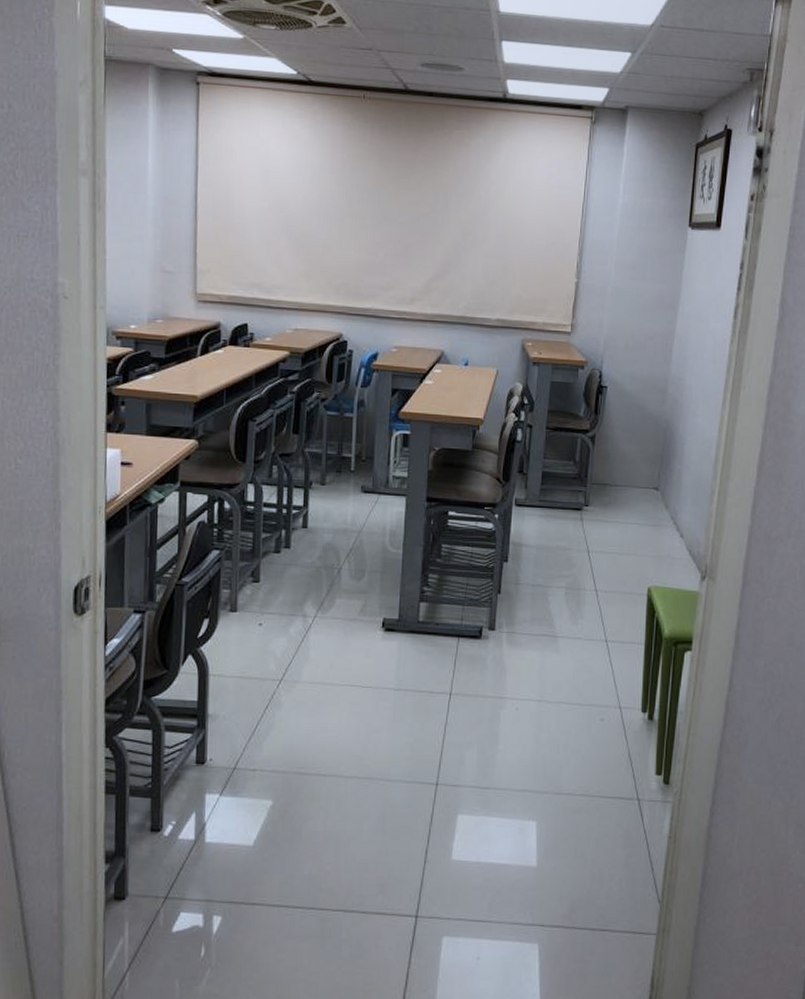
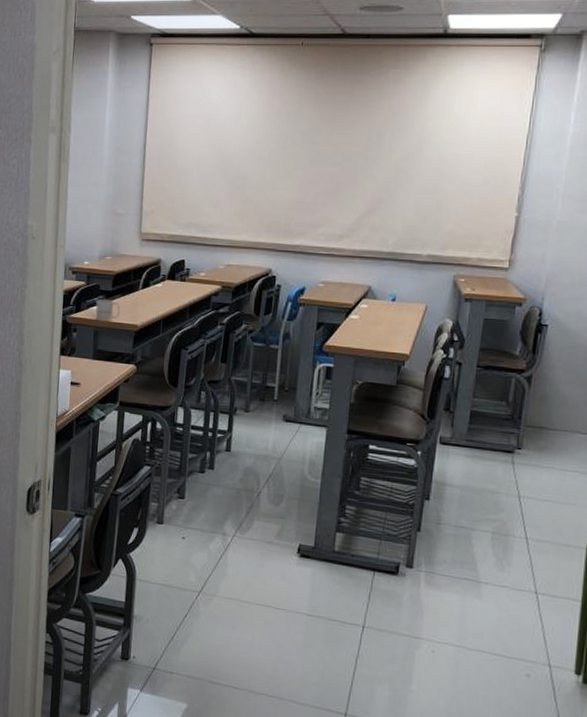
mug: none [146,367,177,393] -> present [95,298,121,322]

